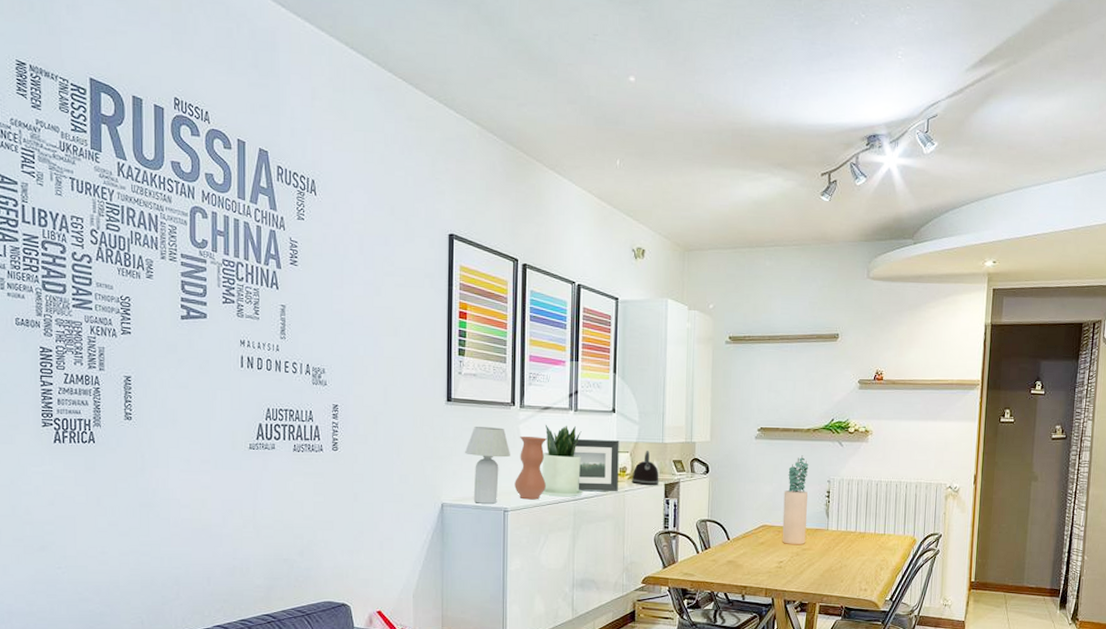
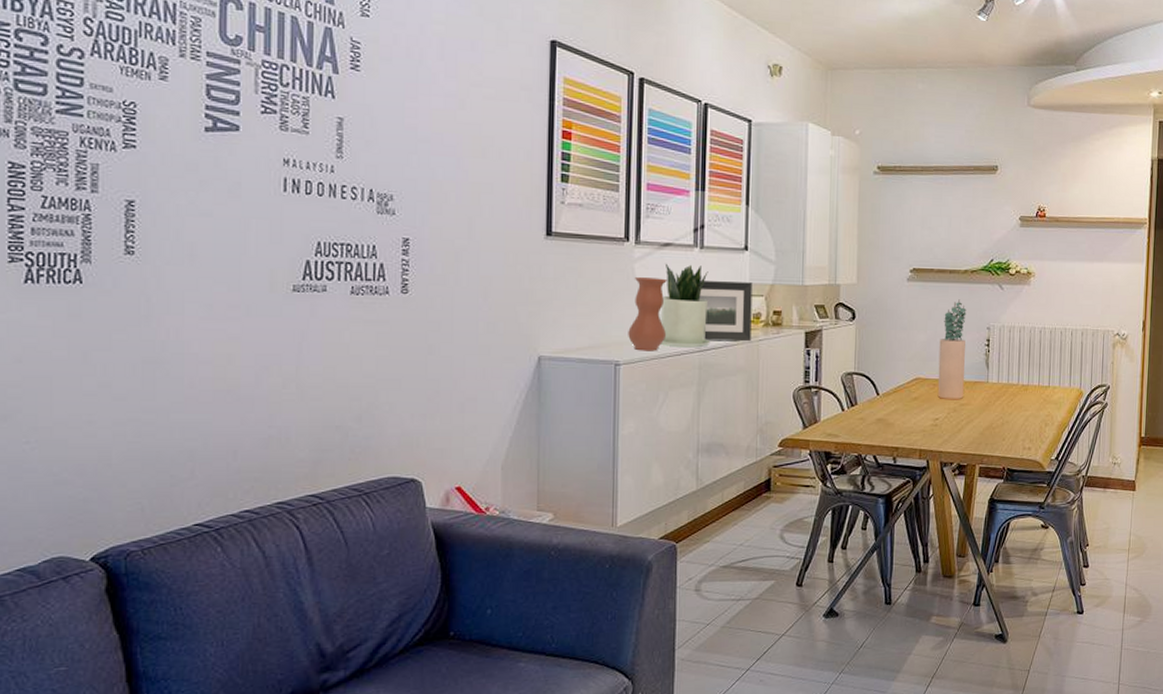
table lamp: present [465,427,510,504] -> none [568,266,623,356]
kettle: present [631,451,659,485] -> none [766,294,799,333]

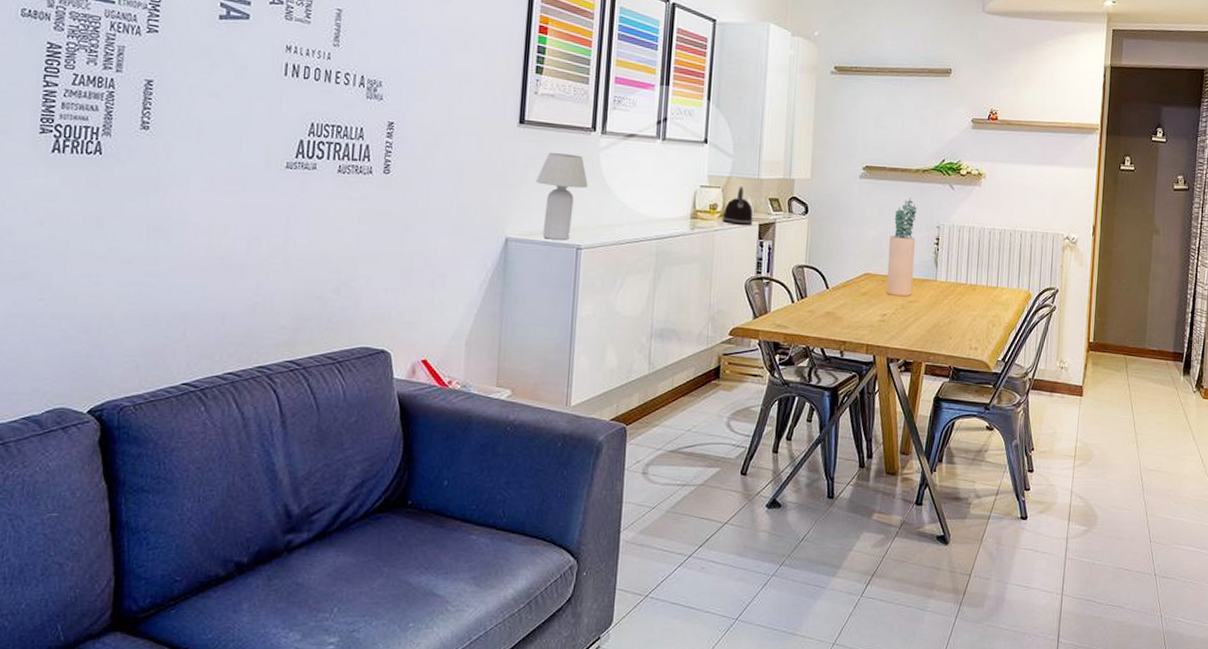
table lamp: none [568,266,623,356] -> present [536,153,588,240]
vase: present [628,277,667,351] -> none [590,166,630,237]
planter: present [660,263,711,348] -> none [621,153,669,236]
picture frame: present [699,281,753,342] -> none [659,171,711,232]
kettle: none [766,294,799,333] -> present [722,187,753,225]

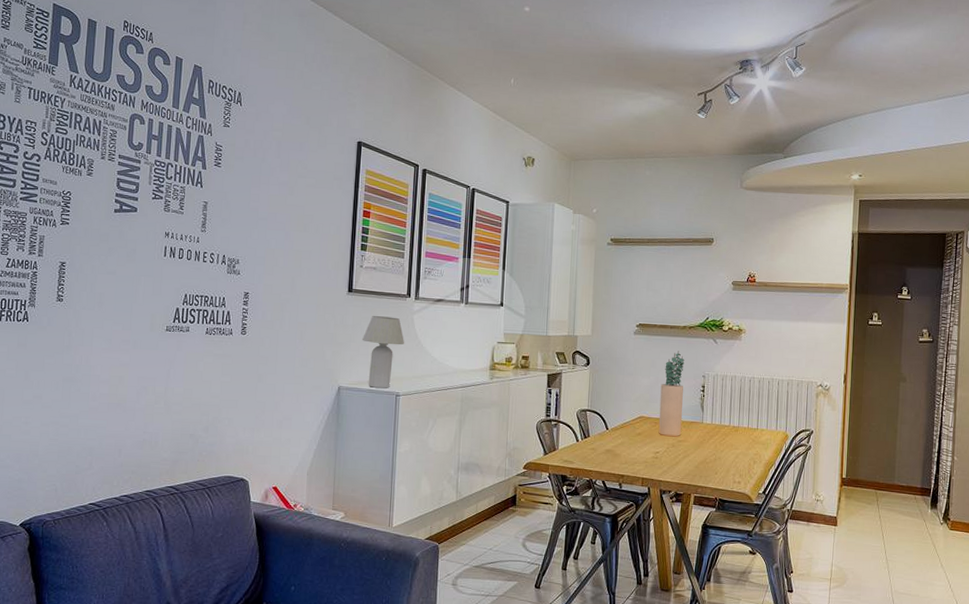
kettle: present [722,187,753,225] -> none [516,343,543,375]

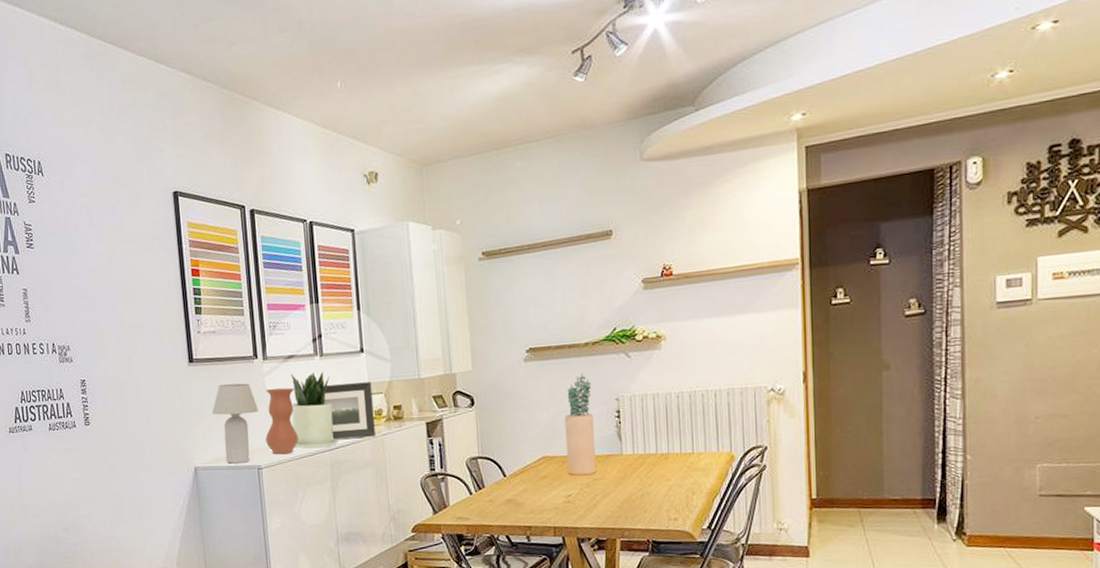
vase: none [407,326,438,386] -> present [265,388,298,455]
planter: none [432,315,471,384] -> present [291,372,339,449]
picture frame: none [463,330,506,381] -> present [323,382,375,439]

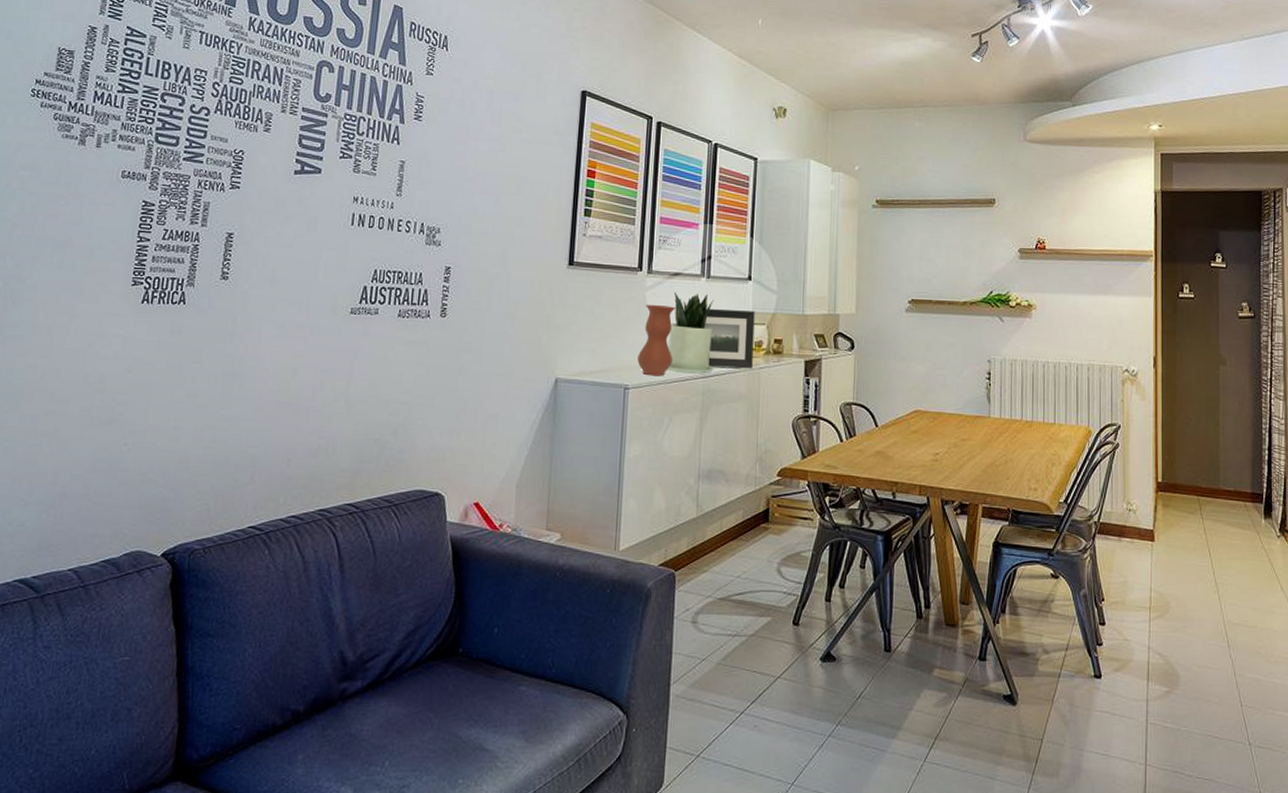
table lamp: present [212,383,258,464] -> none [585,293,635,380]
vase: present [564,373,596,476] -> none [937,331,966,435]

